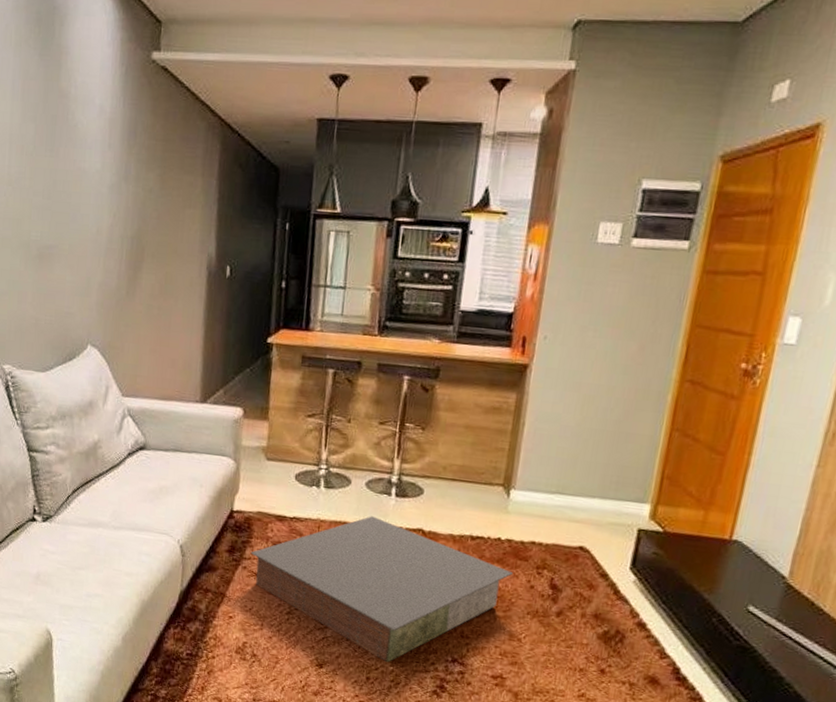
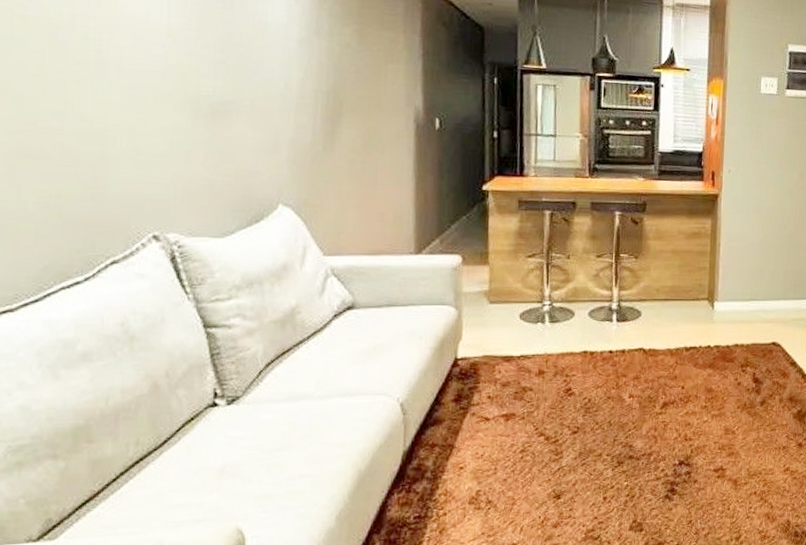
coffee table: present [250,516,513,663] -> none [478,343,723,479]

